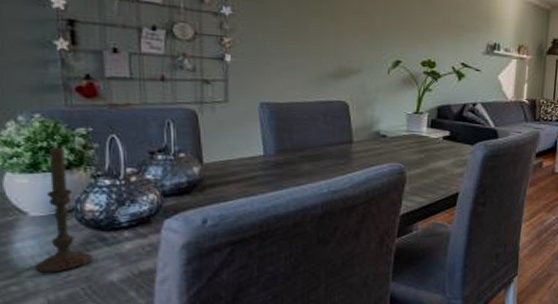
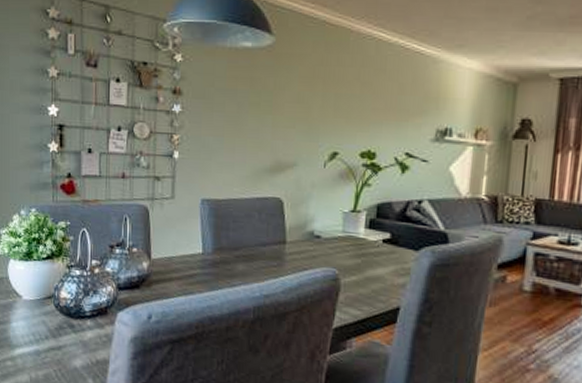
candle: present [35,145,92,273] -> none [24,237,63,353]

